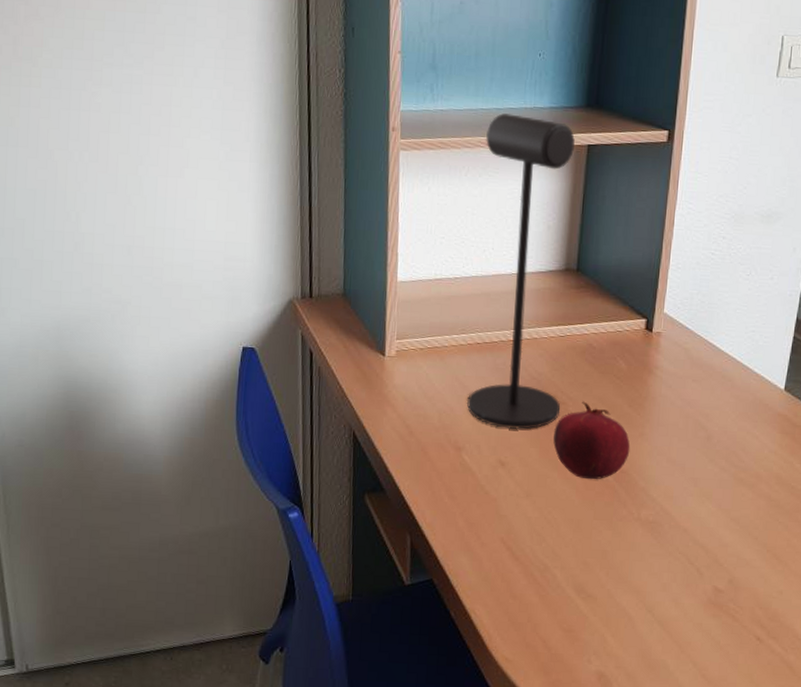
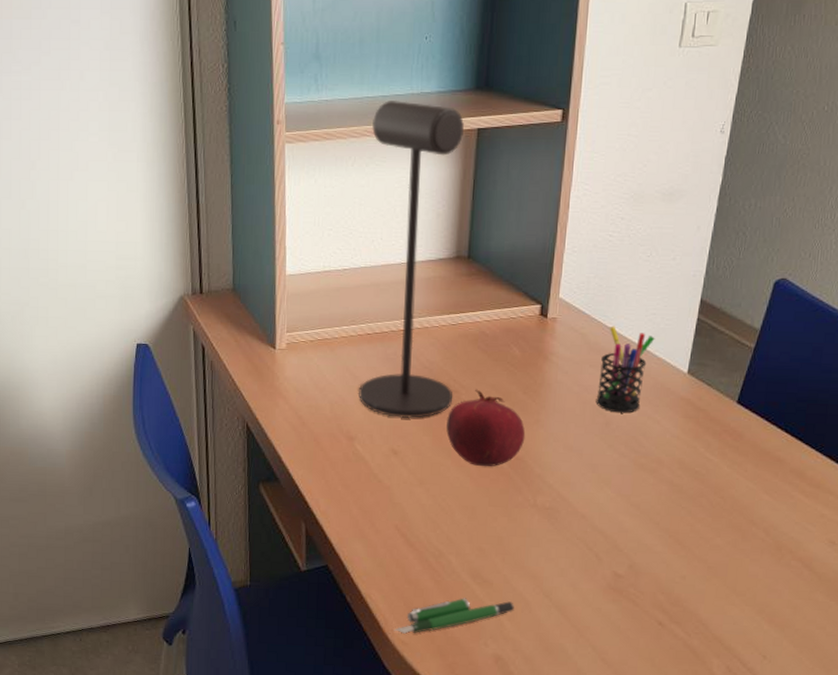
pen: none [497,613,618,651] -> present [394,597,514,634]
pen holder: none [698,341,754,428] -> present [596,326,655,413]

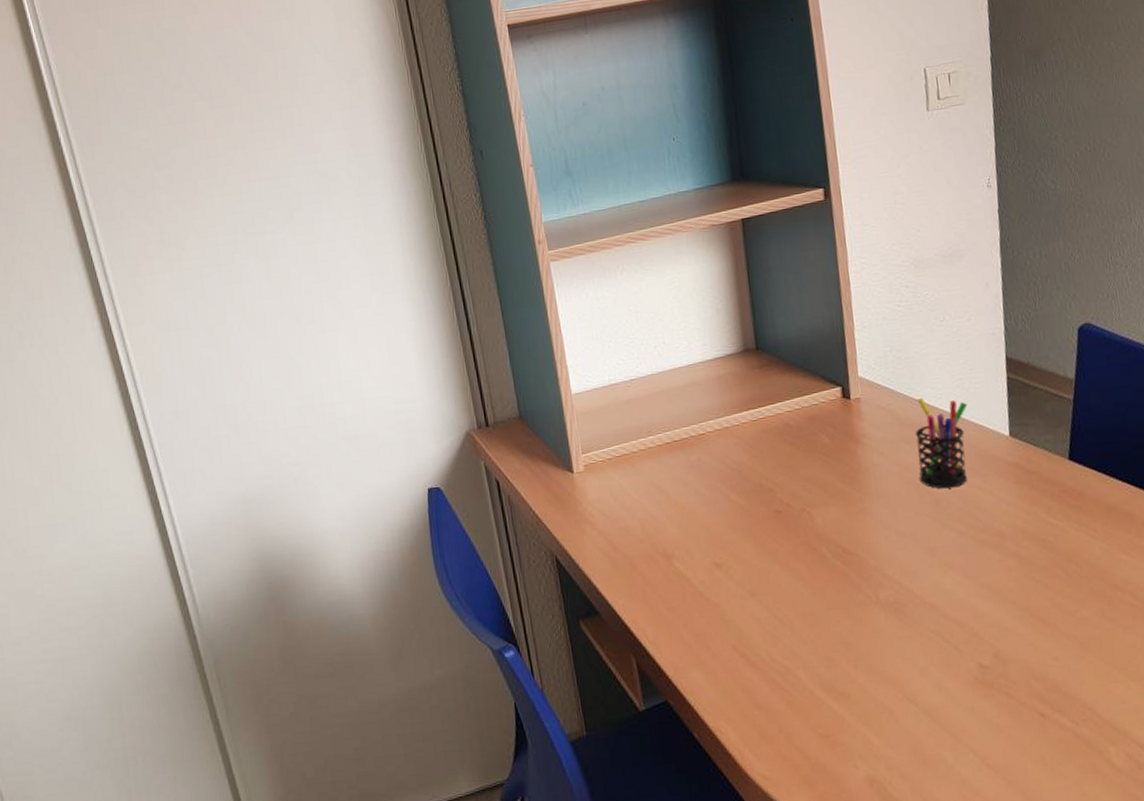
desk lamp: present [357,101,464,418] -> none [634,202,768,528]
pen: present [394,597,514,634] -> none [752,713,879,767]
fruit: present [446,389,526,467] -> none [766,485,853,568]

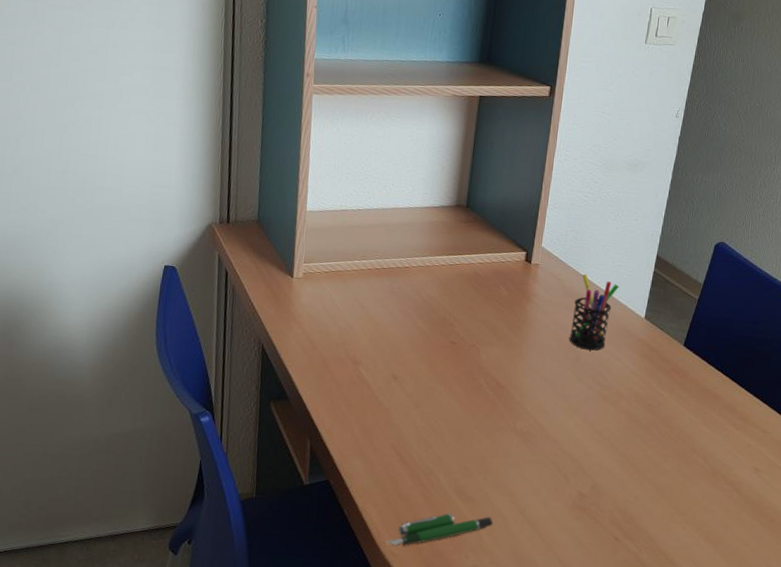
pen: none [752,713,879,767] -> present [385,513,493,546]

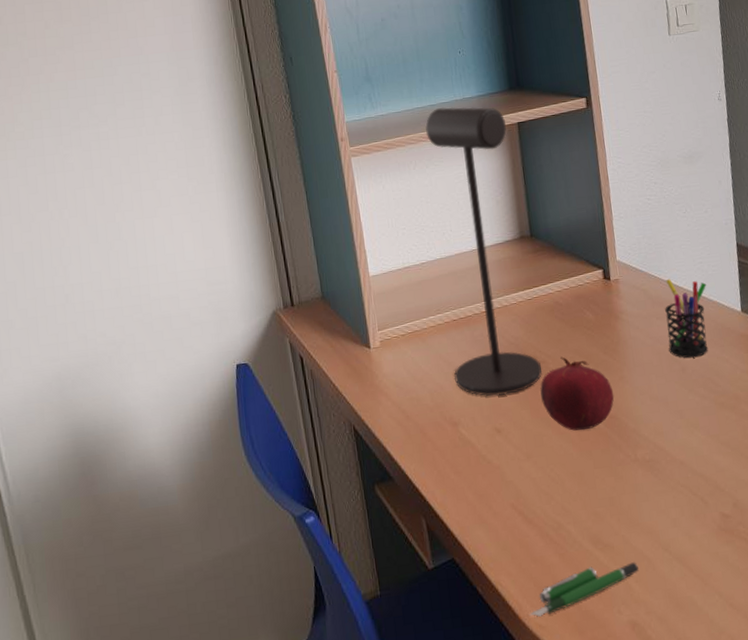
desk lamp: none [364,65,468,347] -> present [425,107,542,397]
fruit: none [441,323,509,394] -> present [540,356,614,431]

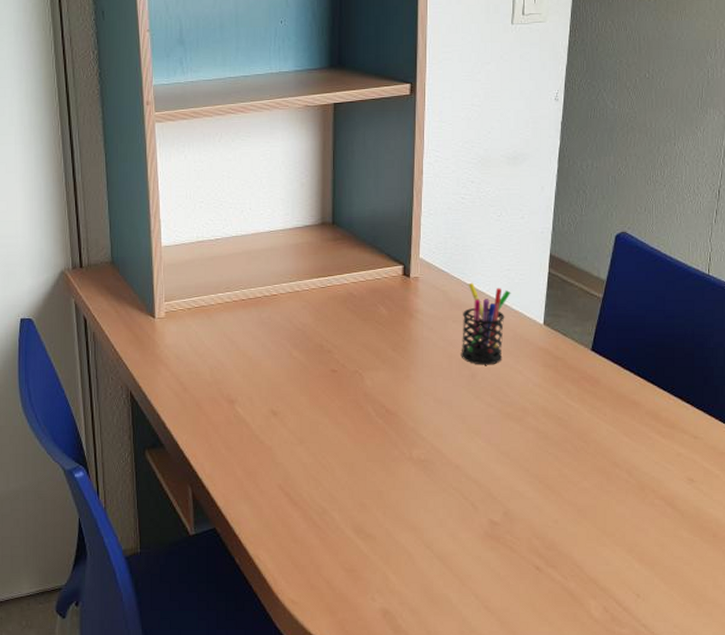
desk lamp: present [425,107,542,397] -> none [235,80,326,379]
pen: present [529,562,639,617] -> none [283,553,398,593]
fruit: present [540,356,614,431] -> none [322,348,397,423]

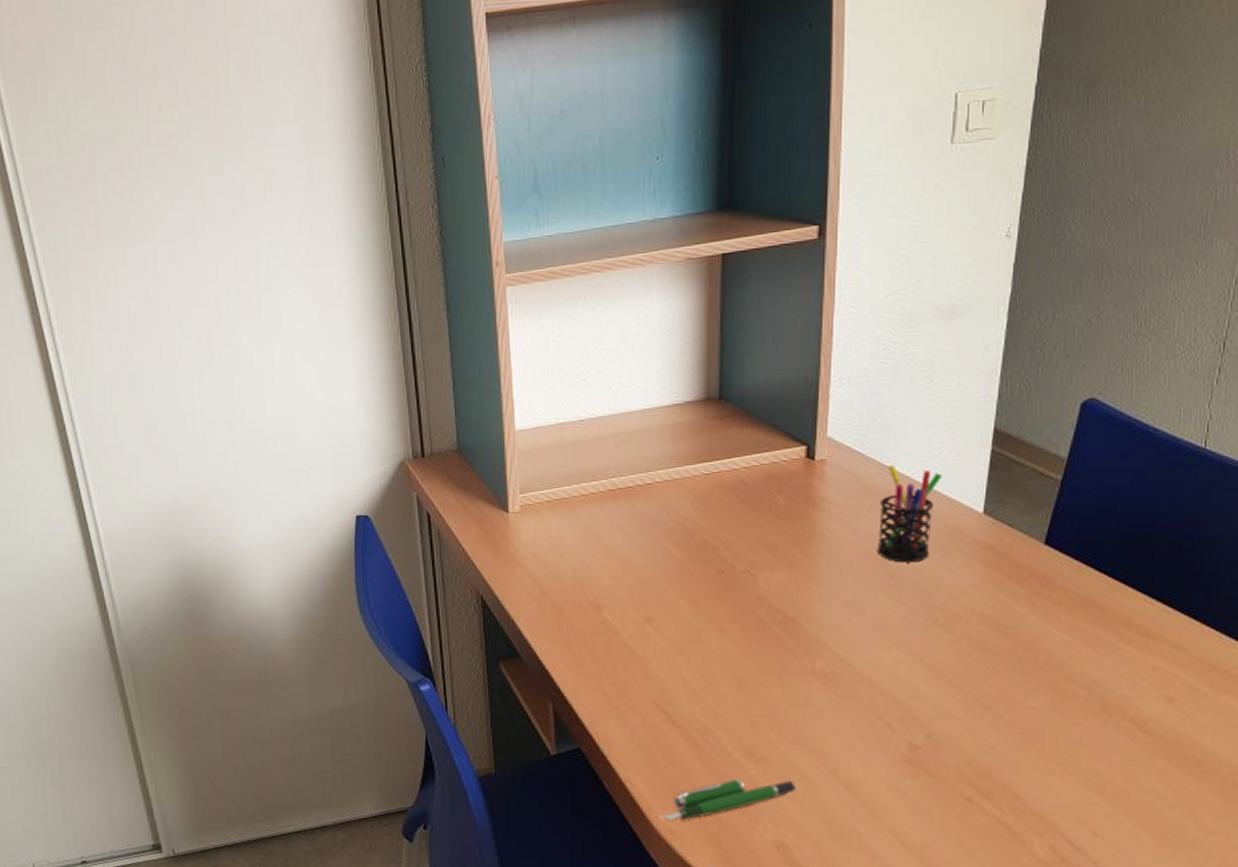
pen: none [283,553,398,593] -> present [659,778,795,821]

